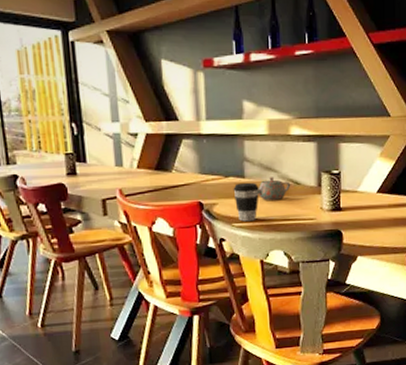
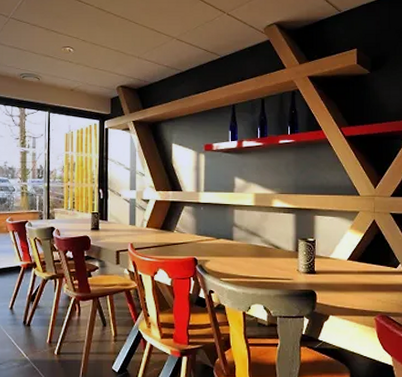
coffee cup: present [233,182,259,222] -> none [223,244,245,278]
teapot: present [258,177,291,200] -> none [243,241,272,260]

